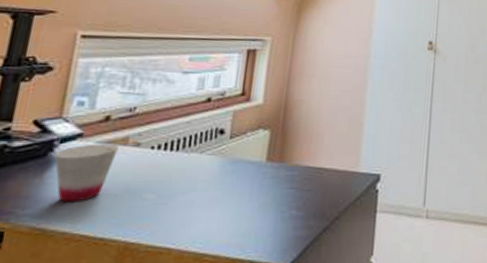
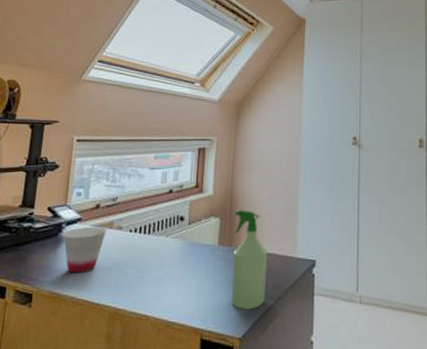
spray bottle: none [279,121,327,234] -> present [231,210,268,310]

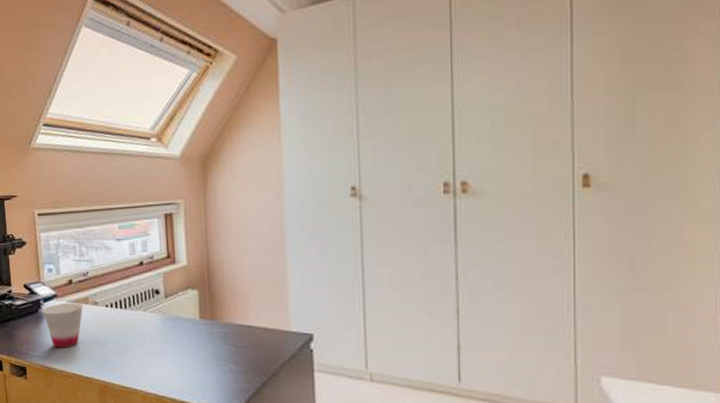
spray bottle: present [231,210,268,310] -> none [214,281,258,386]

